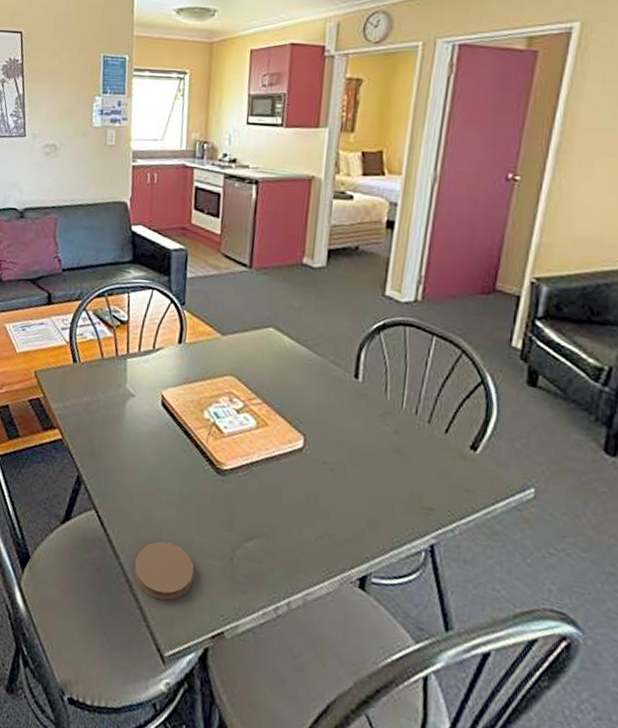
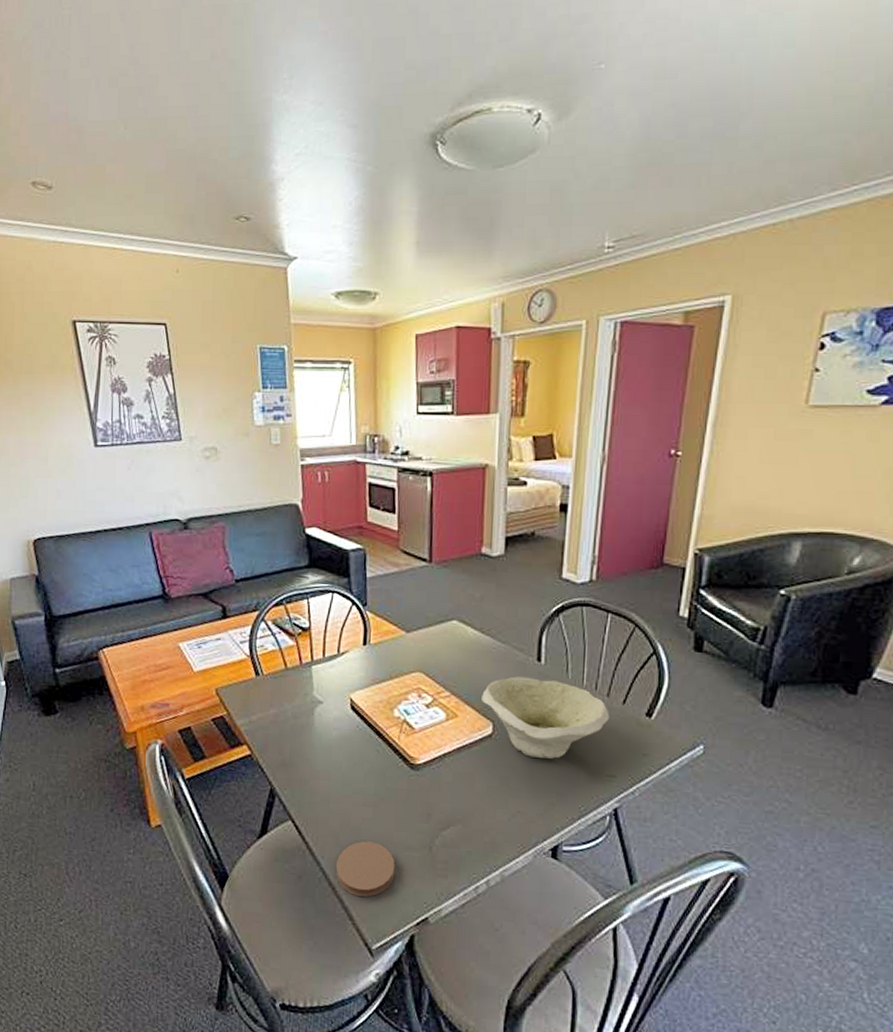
bowl: none [294,391,430,483] -> present [482,676,610,759]

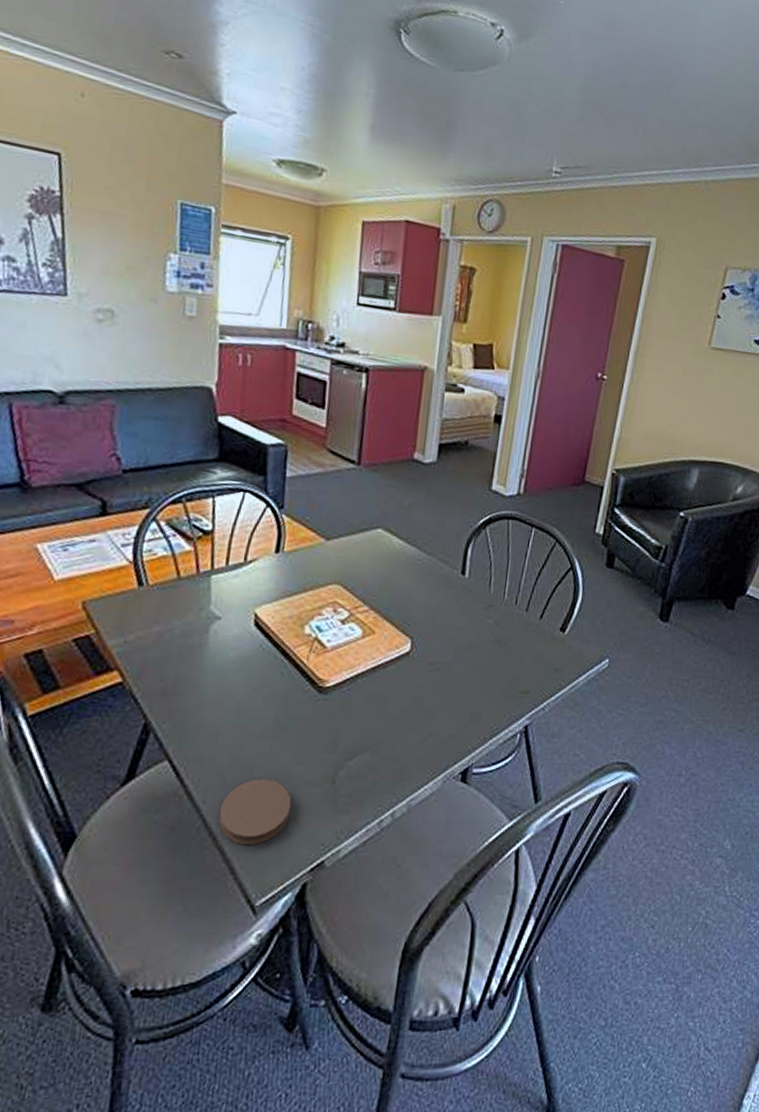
bowl: present [482,676,610,759] -> none [402,590,527,677]

